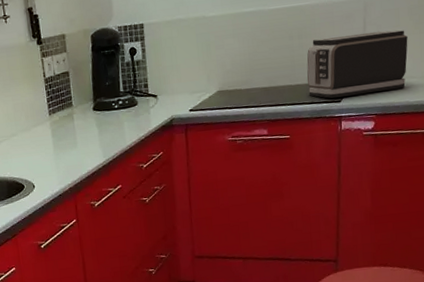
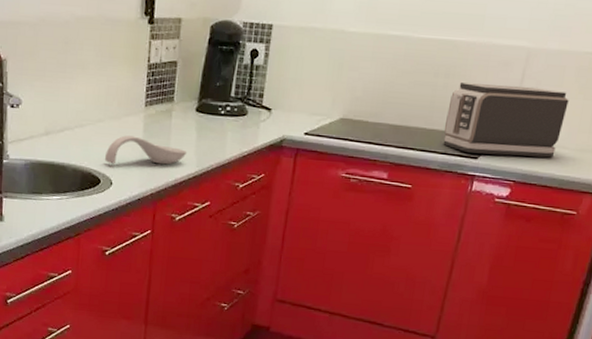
spoon rest: none [23,142,93,170] -> present [104,135,187,165]

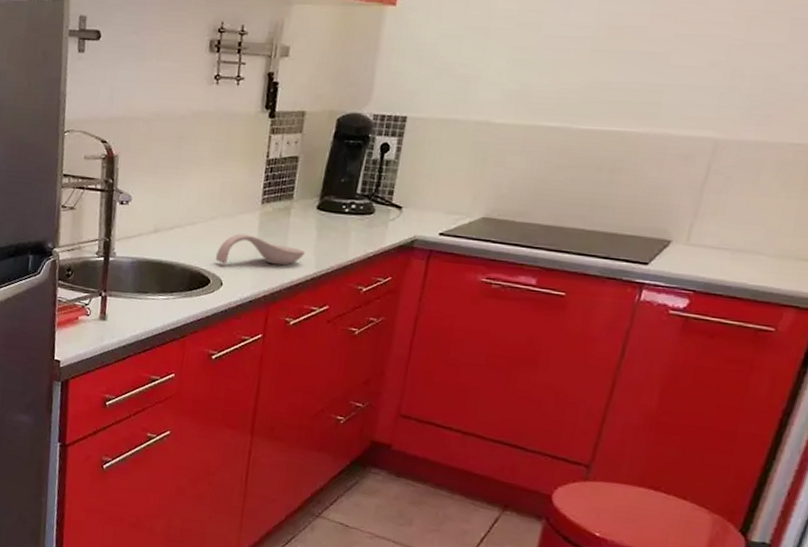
toaster: present [443,82,569,158] -> none [605,178,767,265]

